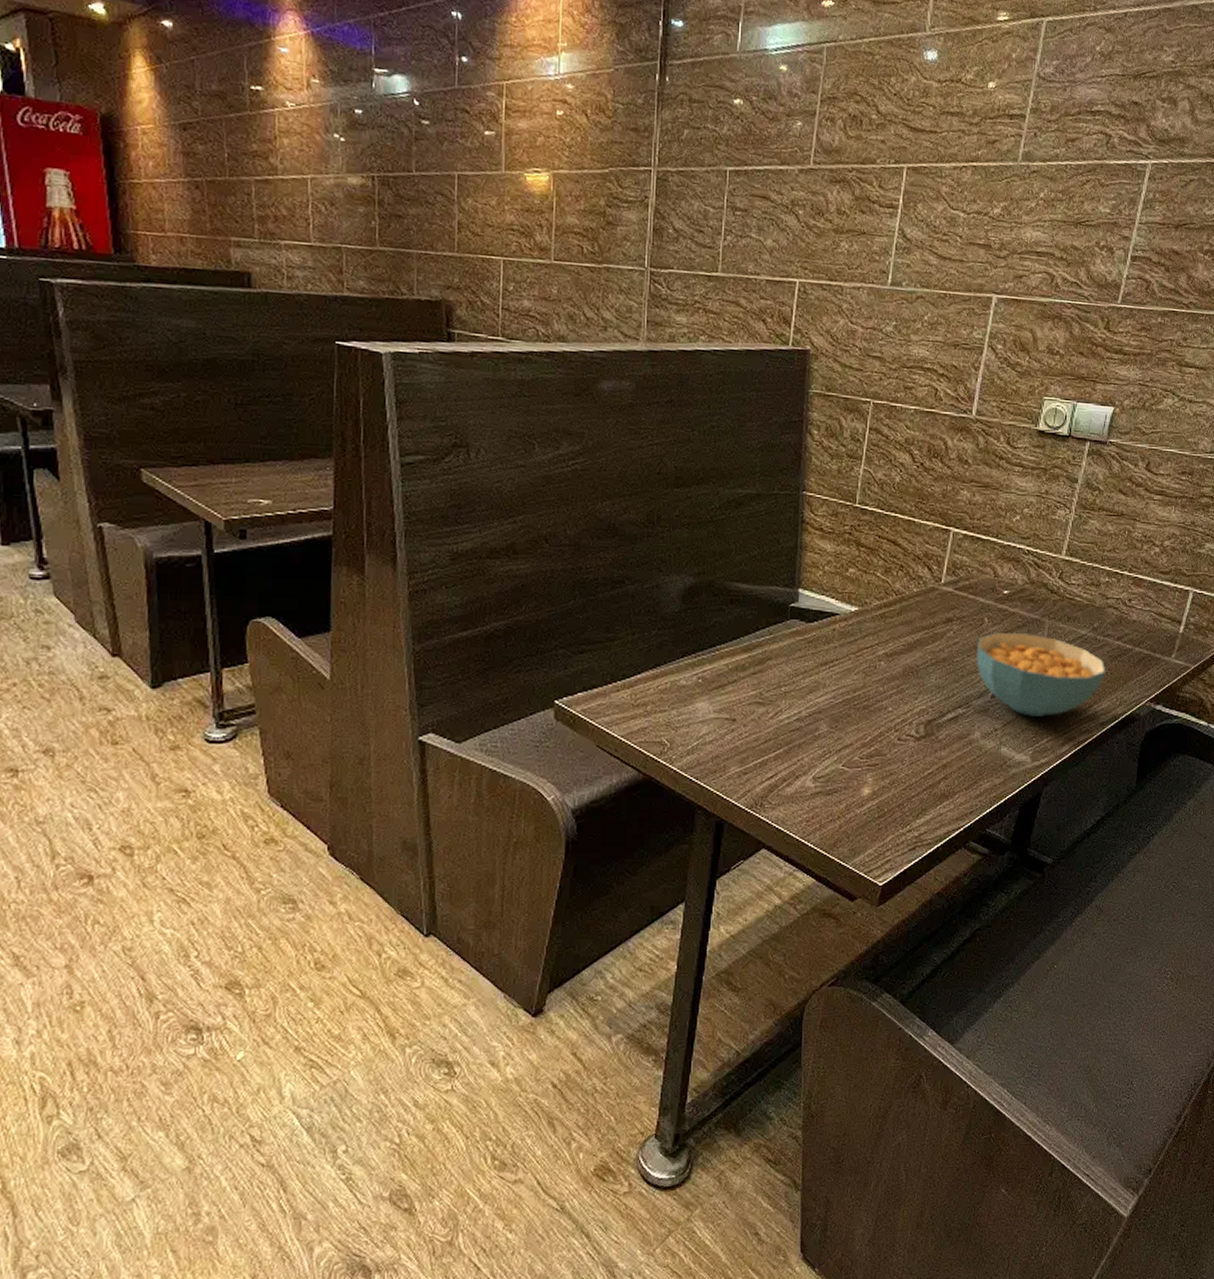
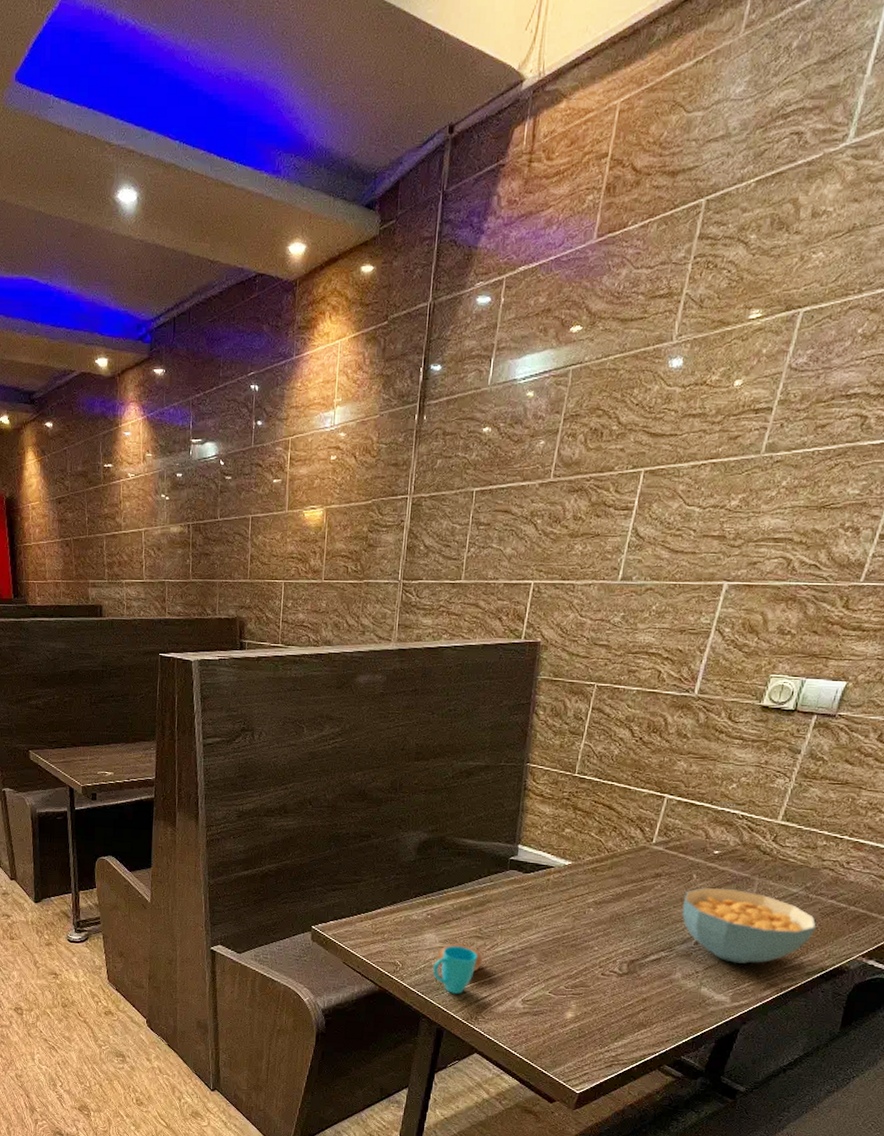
cup: none [708,713,766,776] -> present [433,944,483,994]

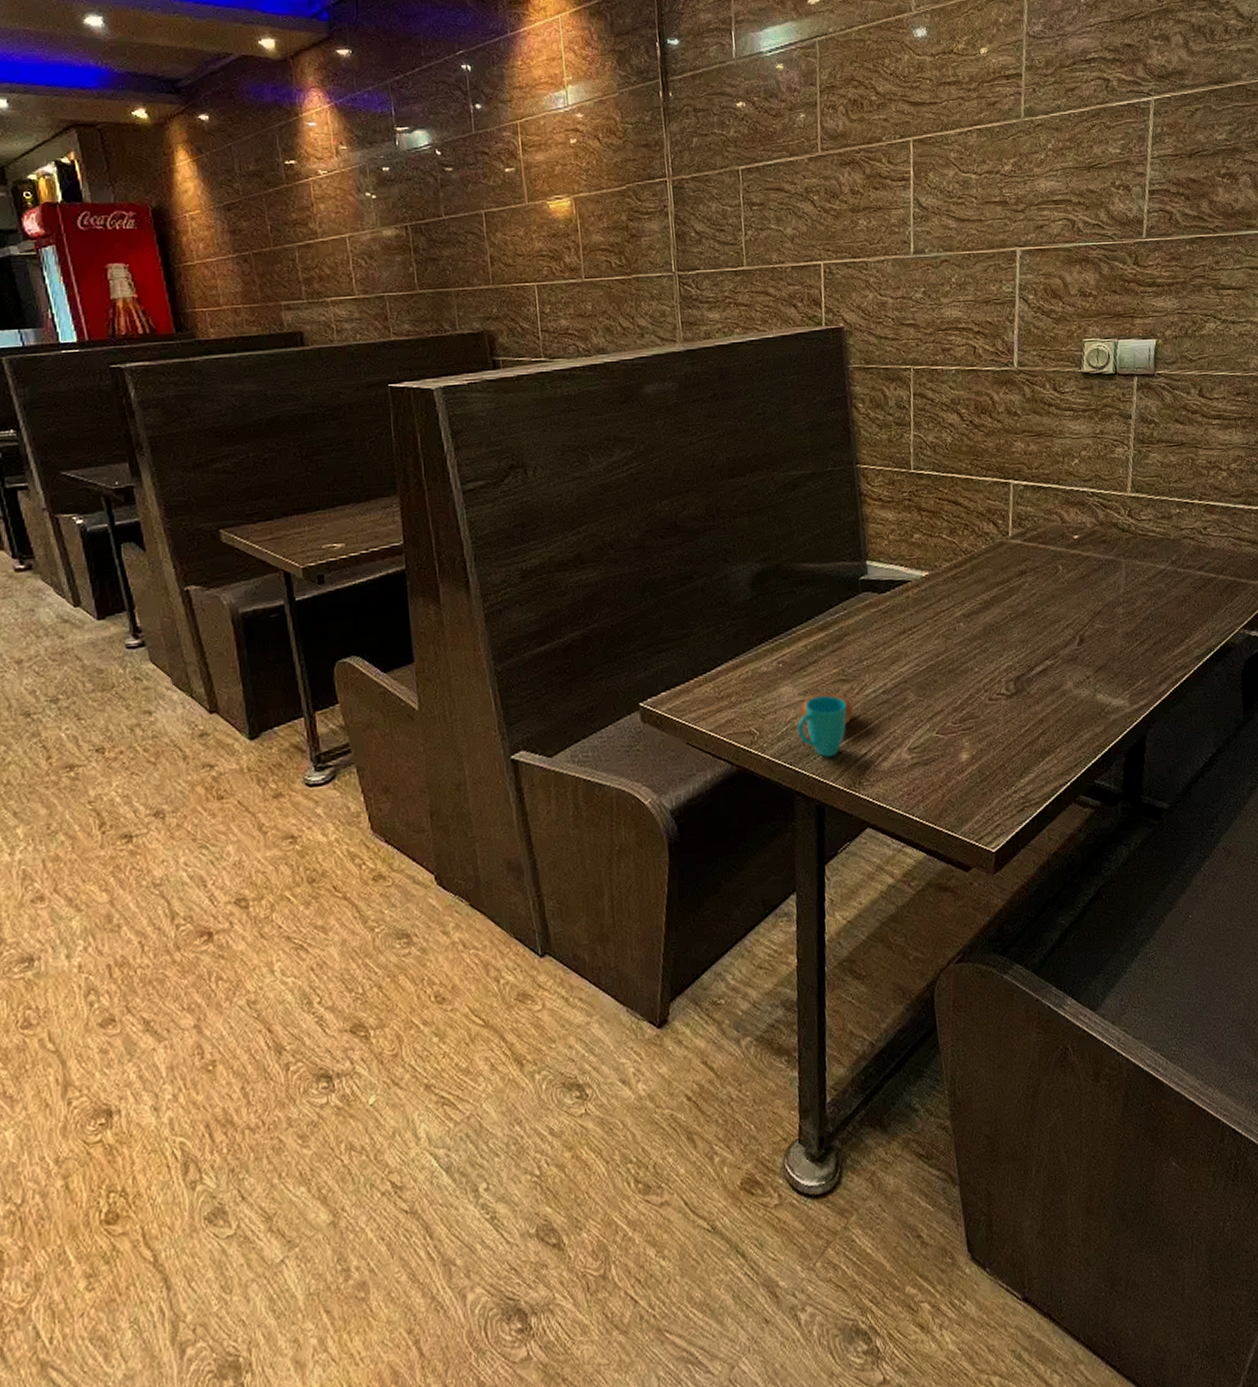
cereal bowl: present [681,888,817,964] -> none [1055,575,1193,660]

